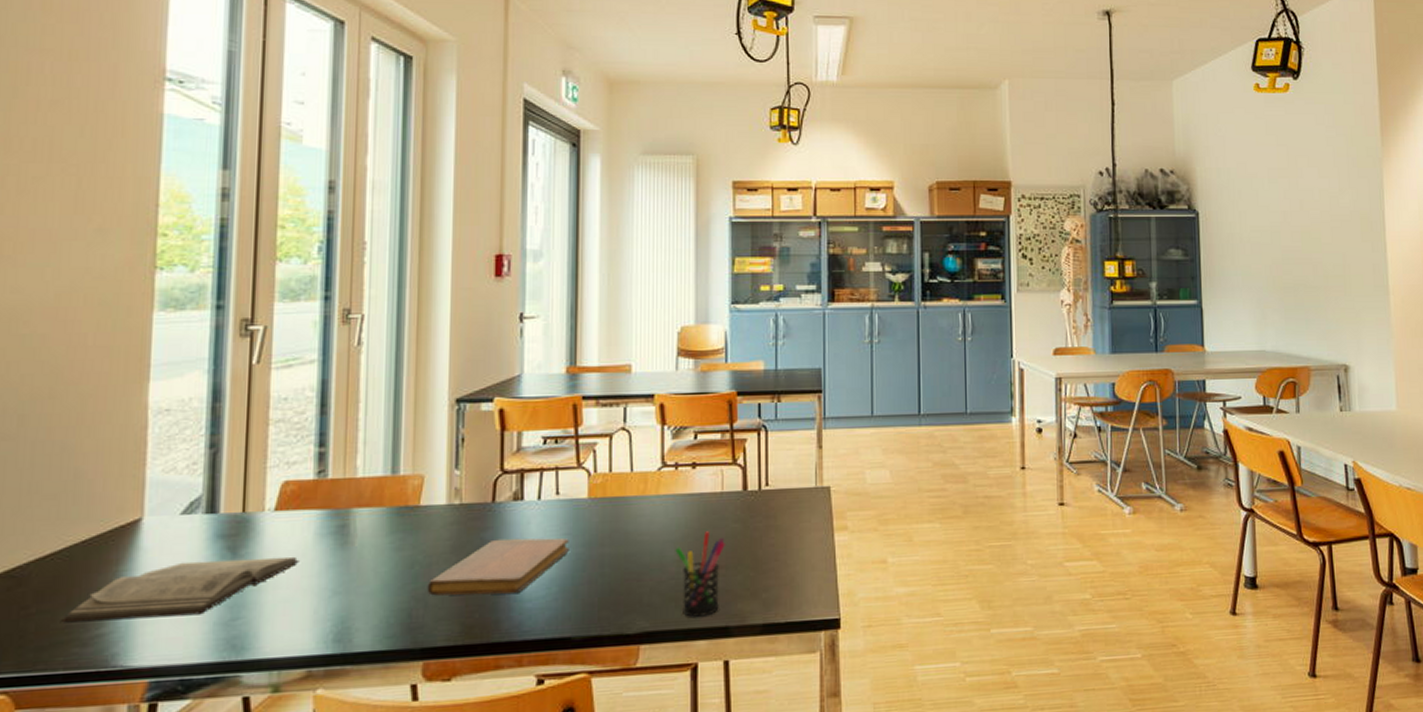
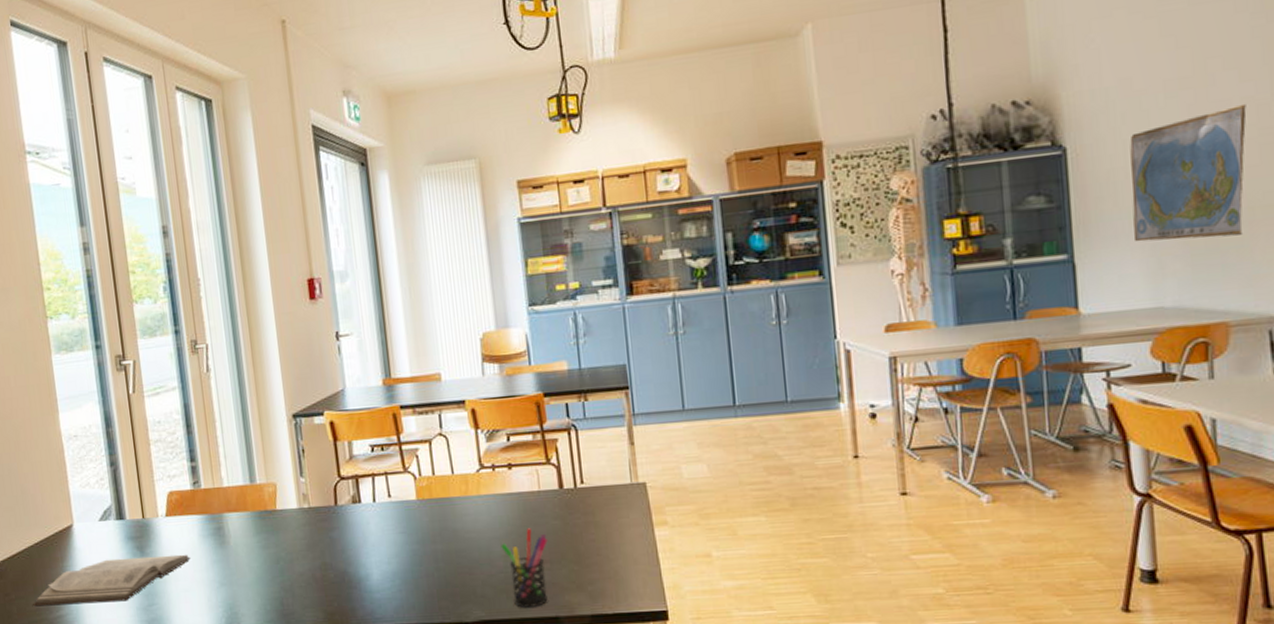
notebook: present [427,538,569,596] -> none [292,536,406,587]
world map: none [1244,194,1323,297] -> present [1130,103,1247,242]

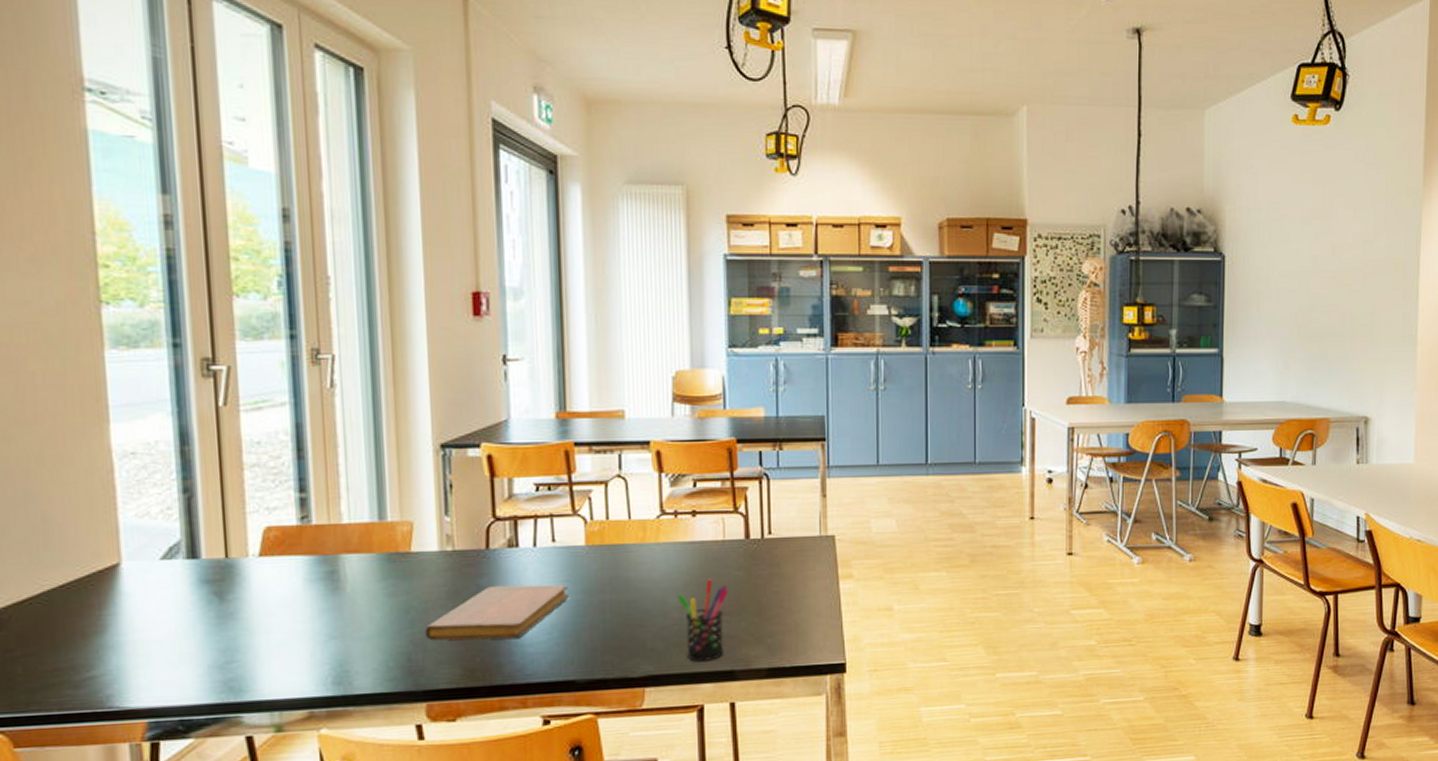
diary: present [32,554,191,607] -> none [47,601,290,666]
notebook: none [292,536,406,587] -> present [424,584,569,641]
world map: present [1130,103,1247,242] -> none [1269,238,1357,347]

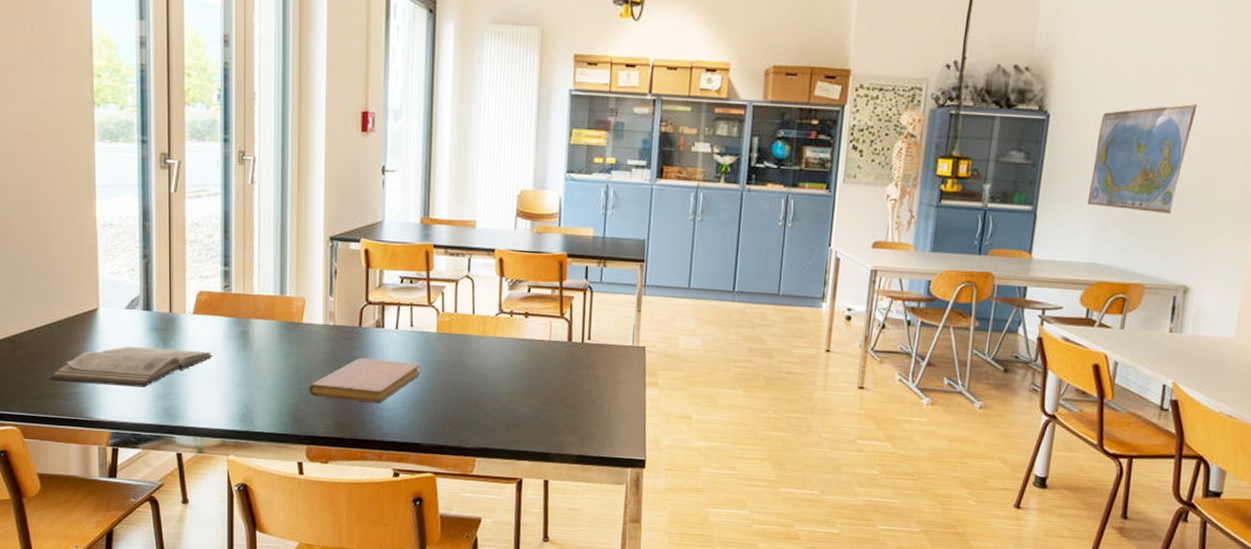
diary: none [47,601,290,666] -> present [48,346,213,388]
pen holder: present [677,579,728,661] -> none [507,372,550,442]
world map: none [1269,238,1357,347] -> present [1088,103,1198,214]

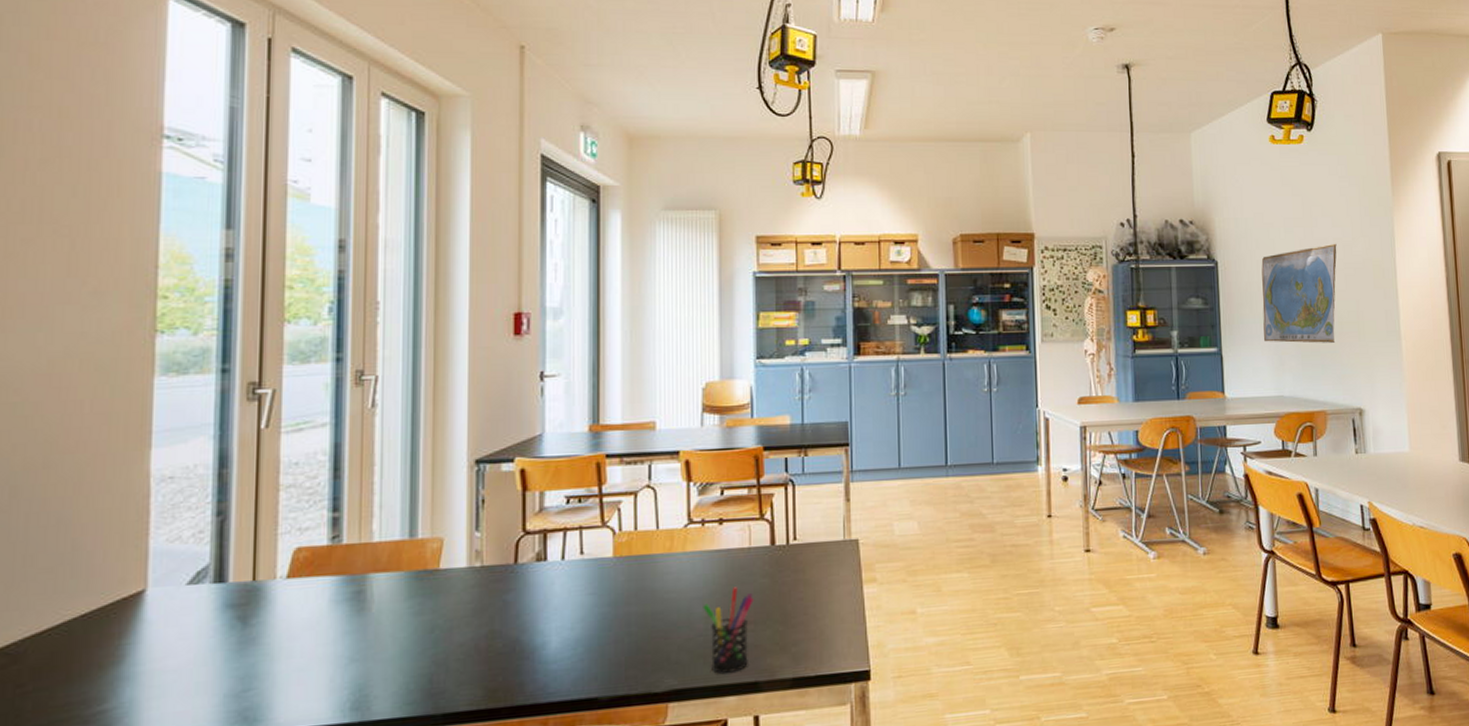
diary: present [48,346,213,388] -> none [59,624,314,701]
notebook: present [309,357,421,403] -> none [448,598,594,661]
pen holder: none [507,372,550,442] -> present [703,587,754,673]

